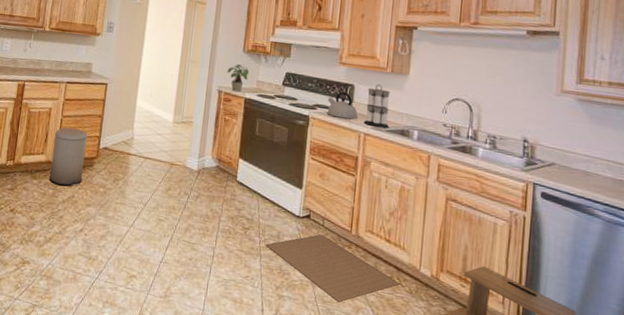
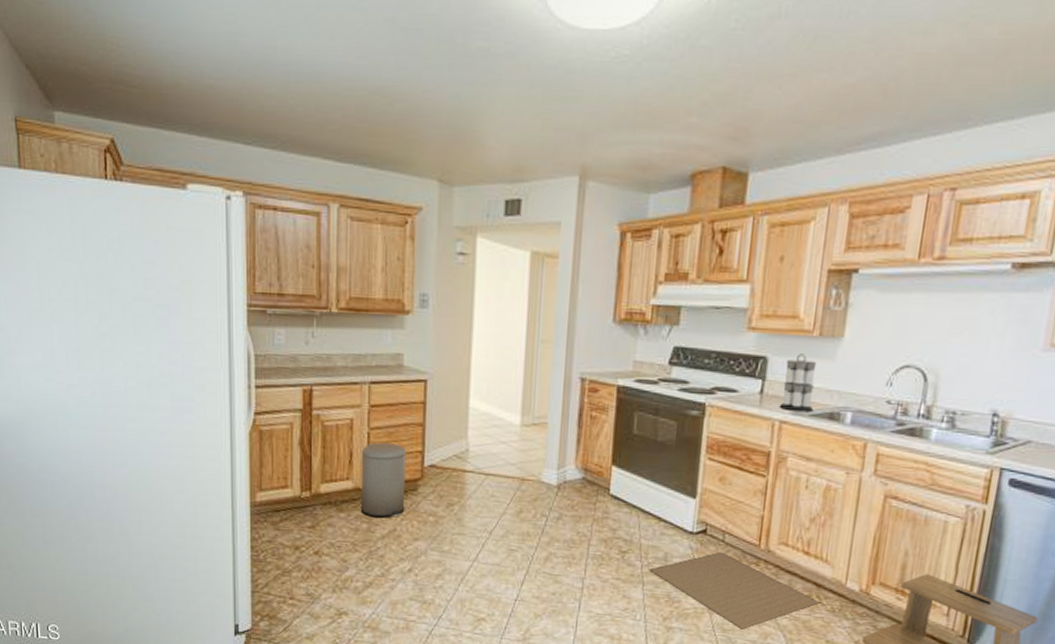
potted plant: present [227,64,249,93] -> none [592,340,622,379]
kettle: present [327,91,359,120] -> none [729,367,773,404]

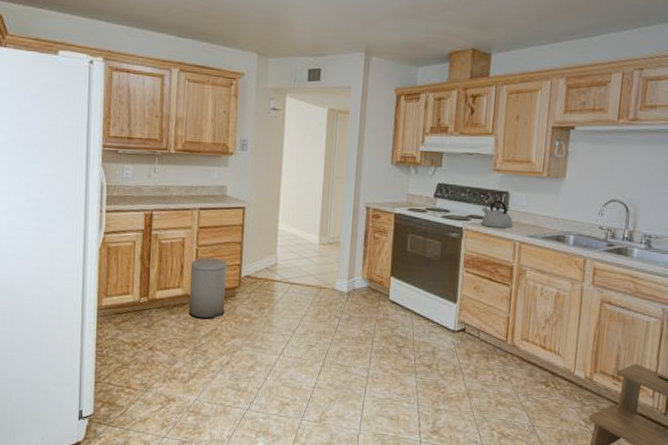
doormat: present [649,551,820,630] -> none [420,346,555,410]
kettle: none [729,367,773,404] -> present [481,200,514,229]
spice rack: present [779,353,817,413] -> none [519,190,546,236]

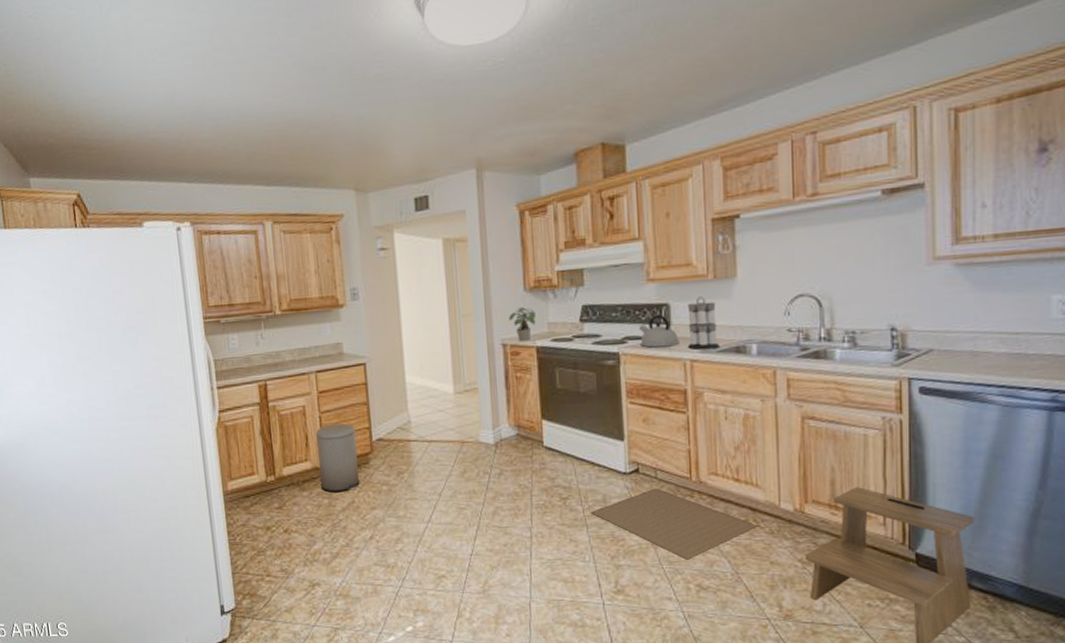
potted plant: none [375,177,398,208] -> present [509,307,536,342]
doormat: none [420,346,555,410] -> present [590,488,758,560]
spice rack: none [519,190,546,236] -> present [687,296,719,350]

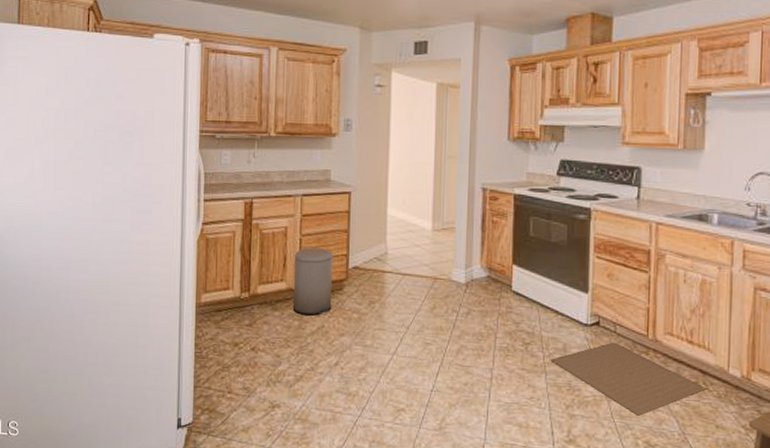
potted plant: present [509,307,536,342] -> none [491,155,516,189]
kettle: present [638,314,681,348] -> none [610,176,649,208]
spice rack: present [687,296,719,350] -> none [654,164,684,215]

